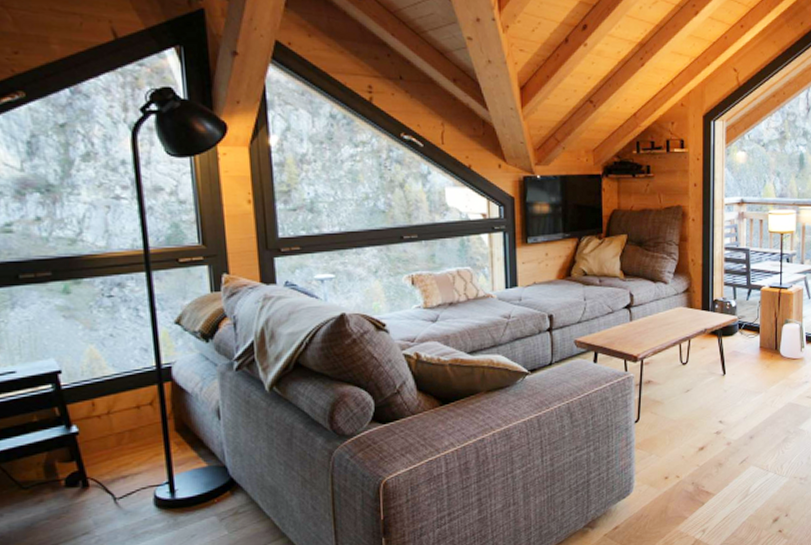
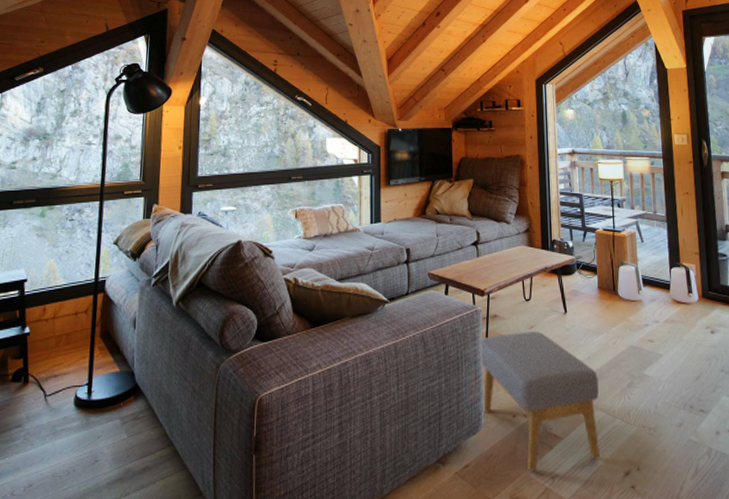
footstool: none [630,395,753,526] -> present [478,331,601,471]

